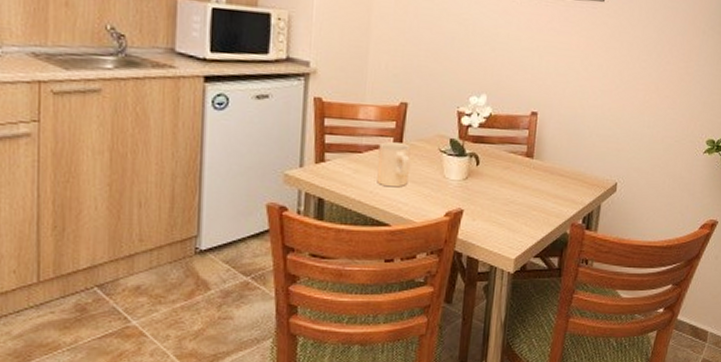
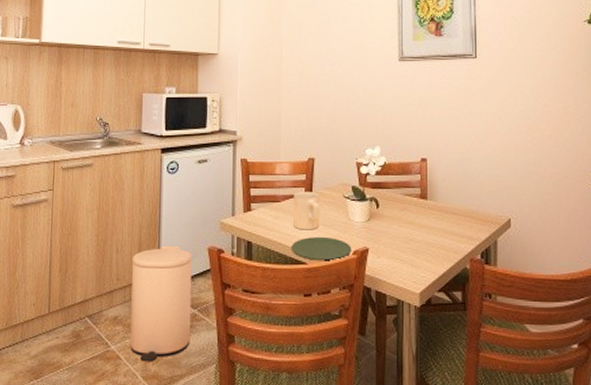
pedal bin: none [159,199,245,339] -> present [130,245,192,362]
plate: none [372,195,444,223] -> present [290,237,352,261]

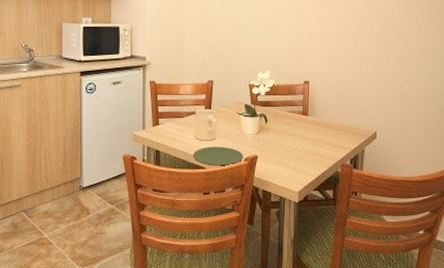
pedal bin: present [130,245,192,362] -> none [58,153,110,247]

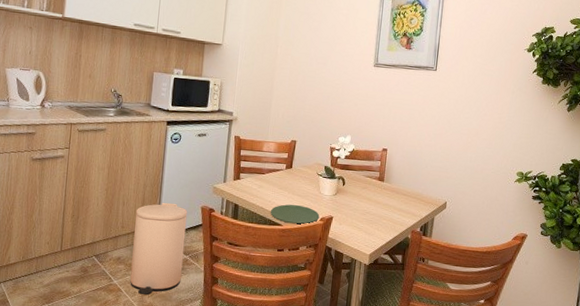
pedal bin: none [58,153,110,247] -> present [130,202,188,295]
cup: present [195,109,218,141] -> none [274,167,298,199]

